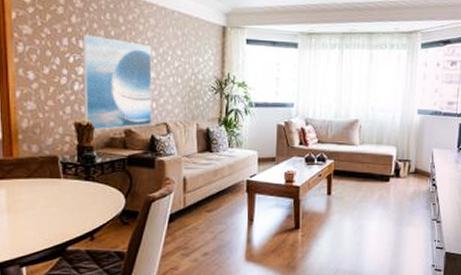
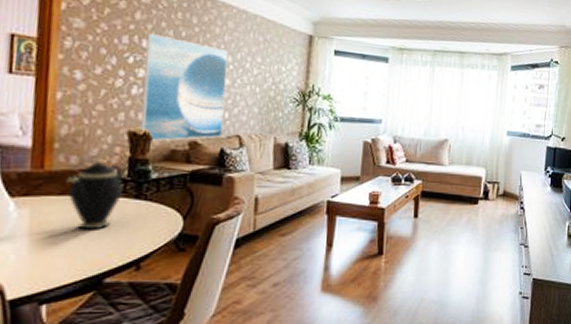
teapot: none [31,145,74,207] -> present [66,157,124,230]

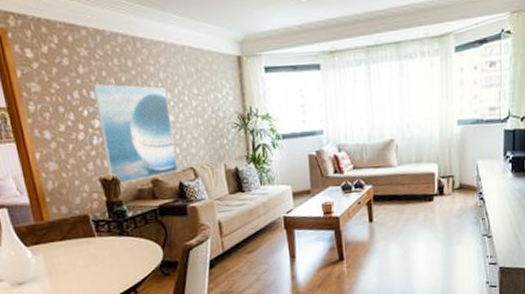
teapot: present [66,157,124,230] -> none [63,204,109,267]

